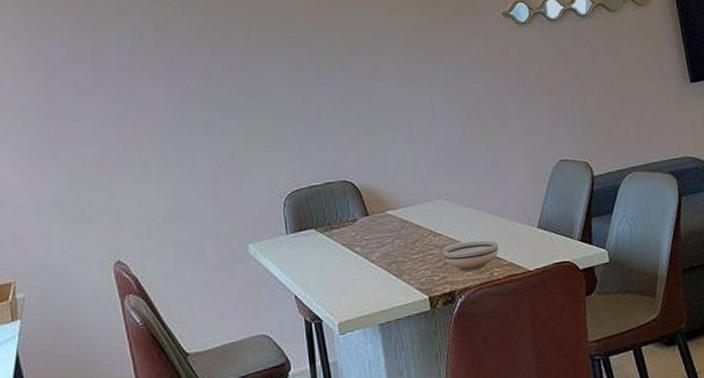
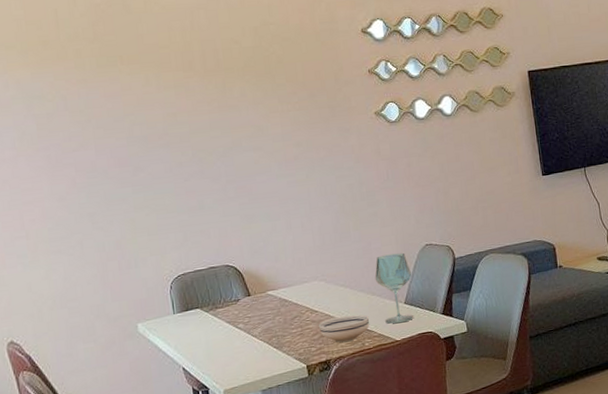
wine glass: none [504,169,548,251] -> present [374,253,413,324]

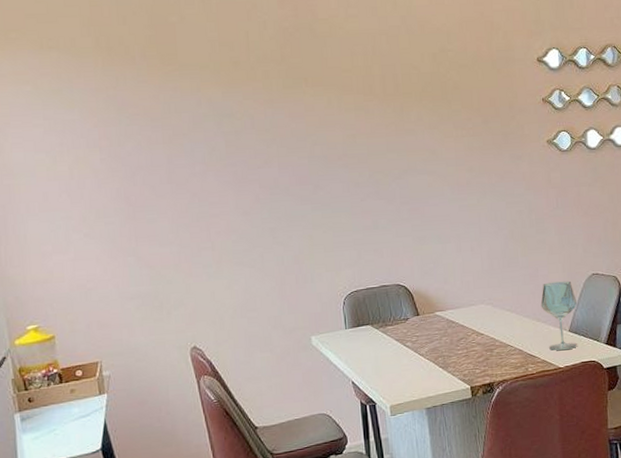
bowl: present [318,314,370,343] -> none [483,339,534,366]

